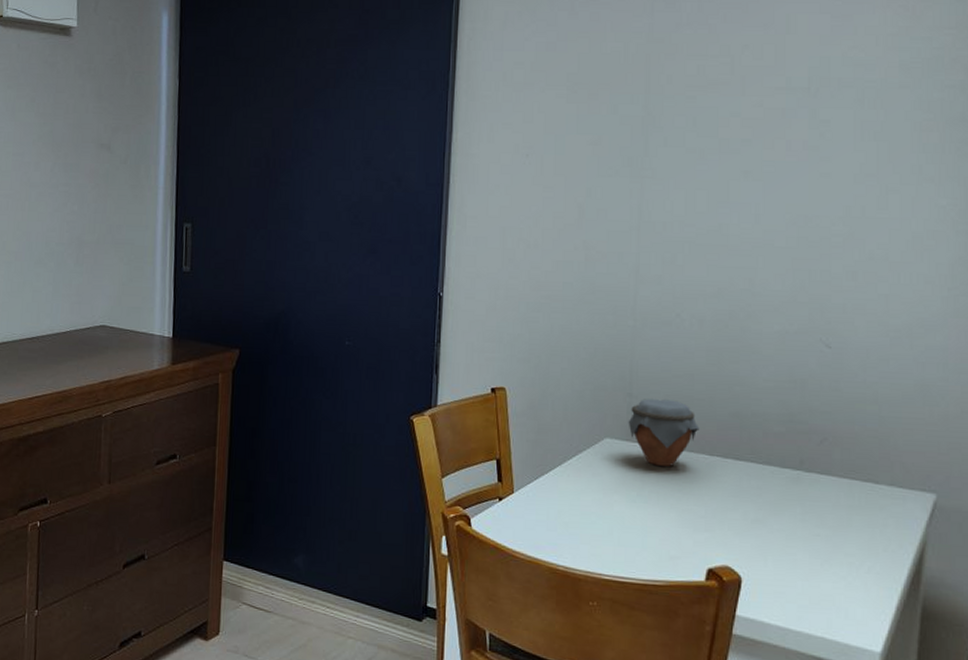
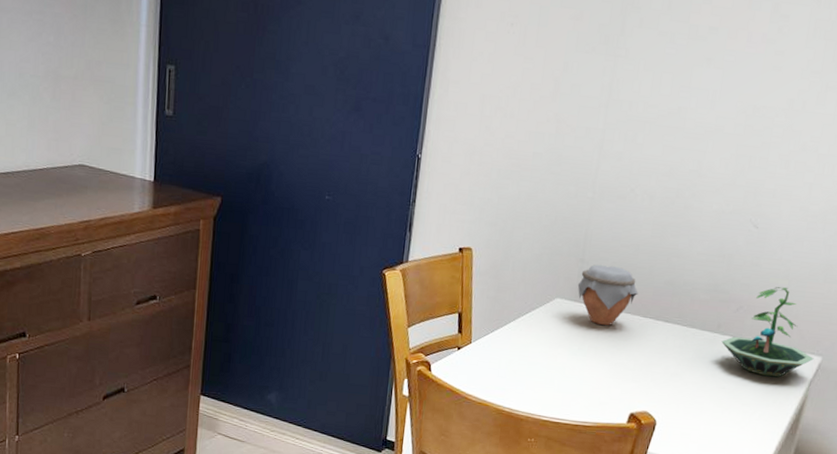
terrarium: none [807,413,926,521] -> present [721,287,814,378]

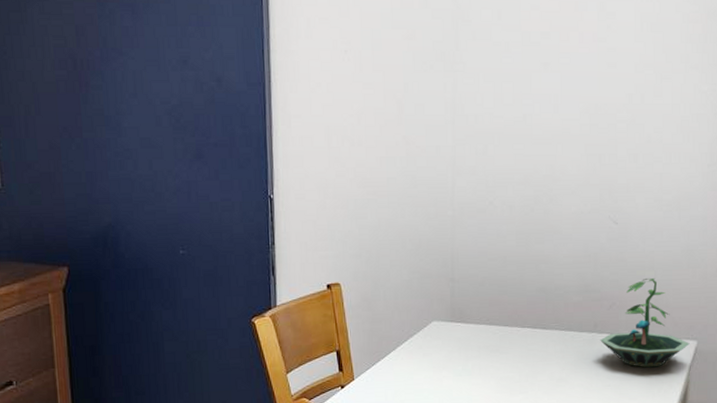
jar: present [577,264,638,326] -> none [451,281,513,342]

